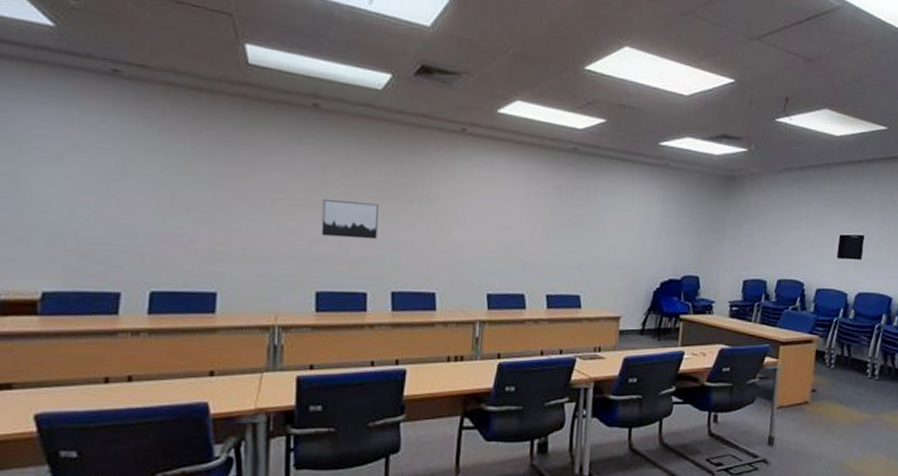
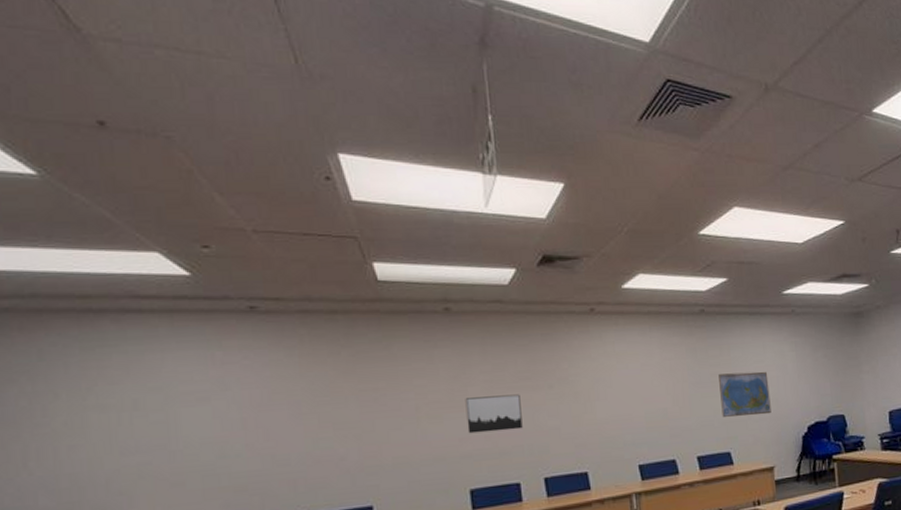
world map: none [578,216,630,264] -> present [719,371,771,417]

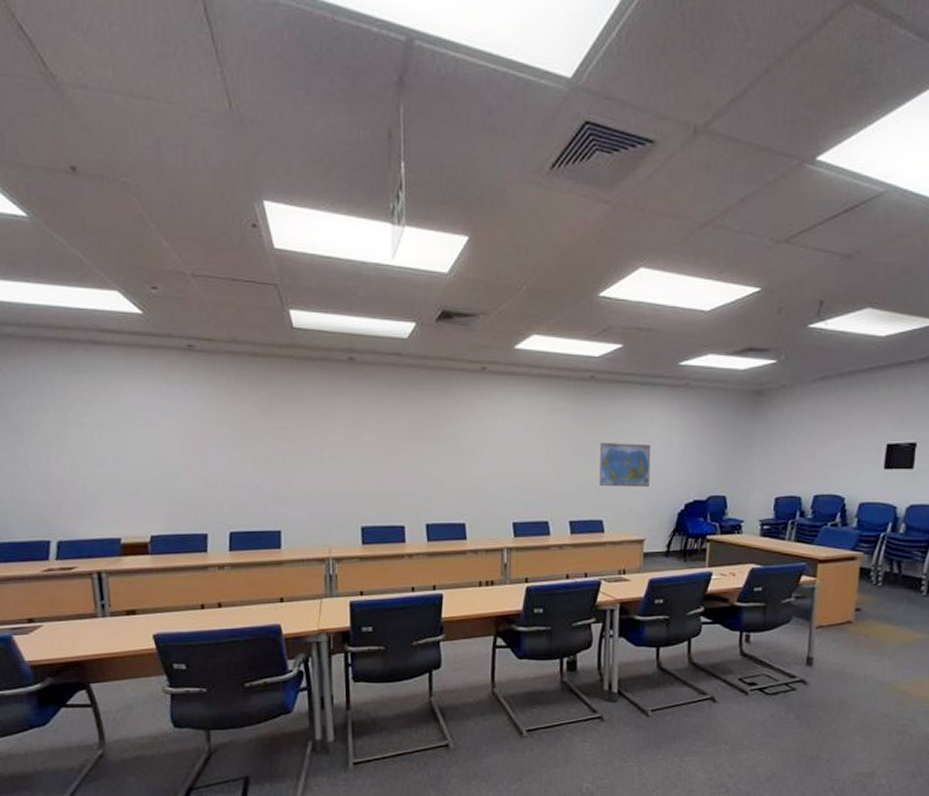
wall art: present [465,394,523,434] -> none [362,444,411,477]

